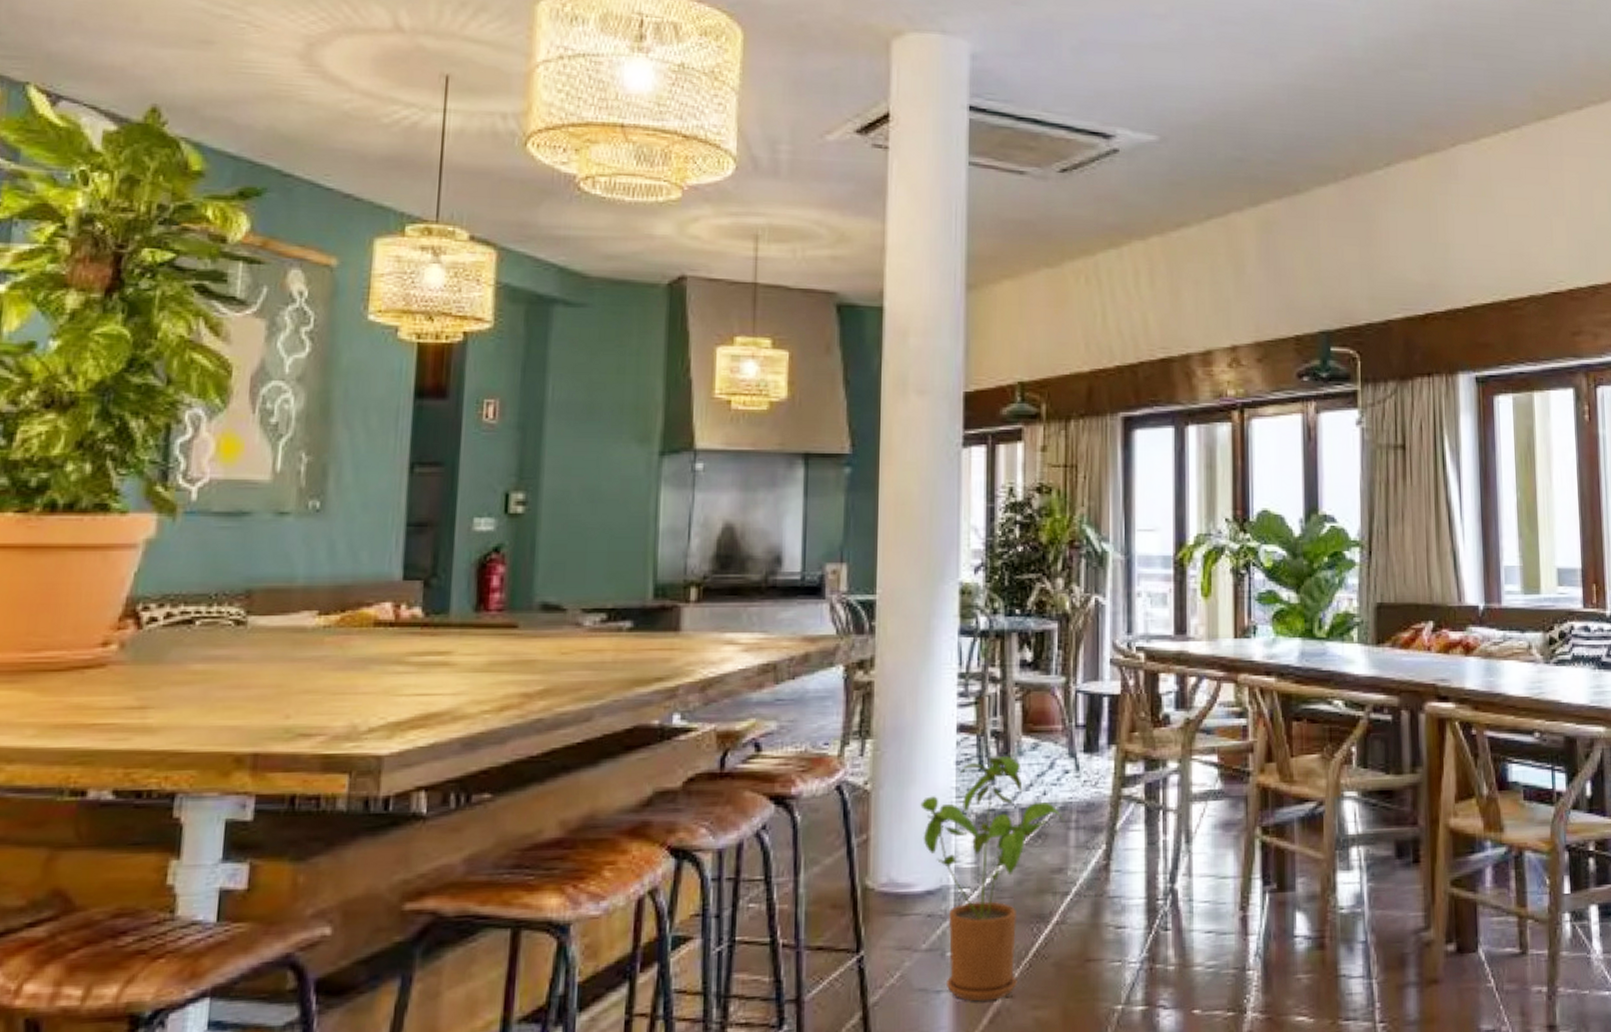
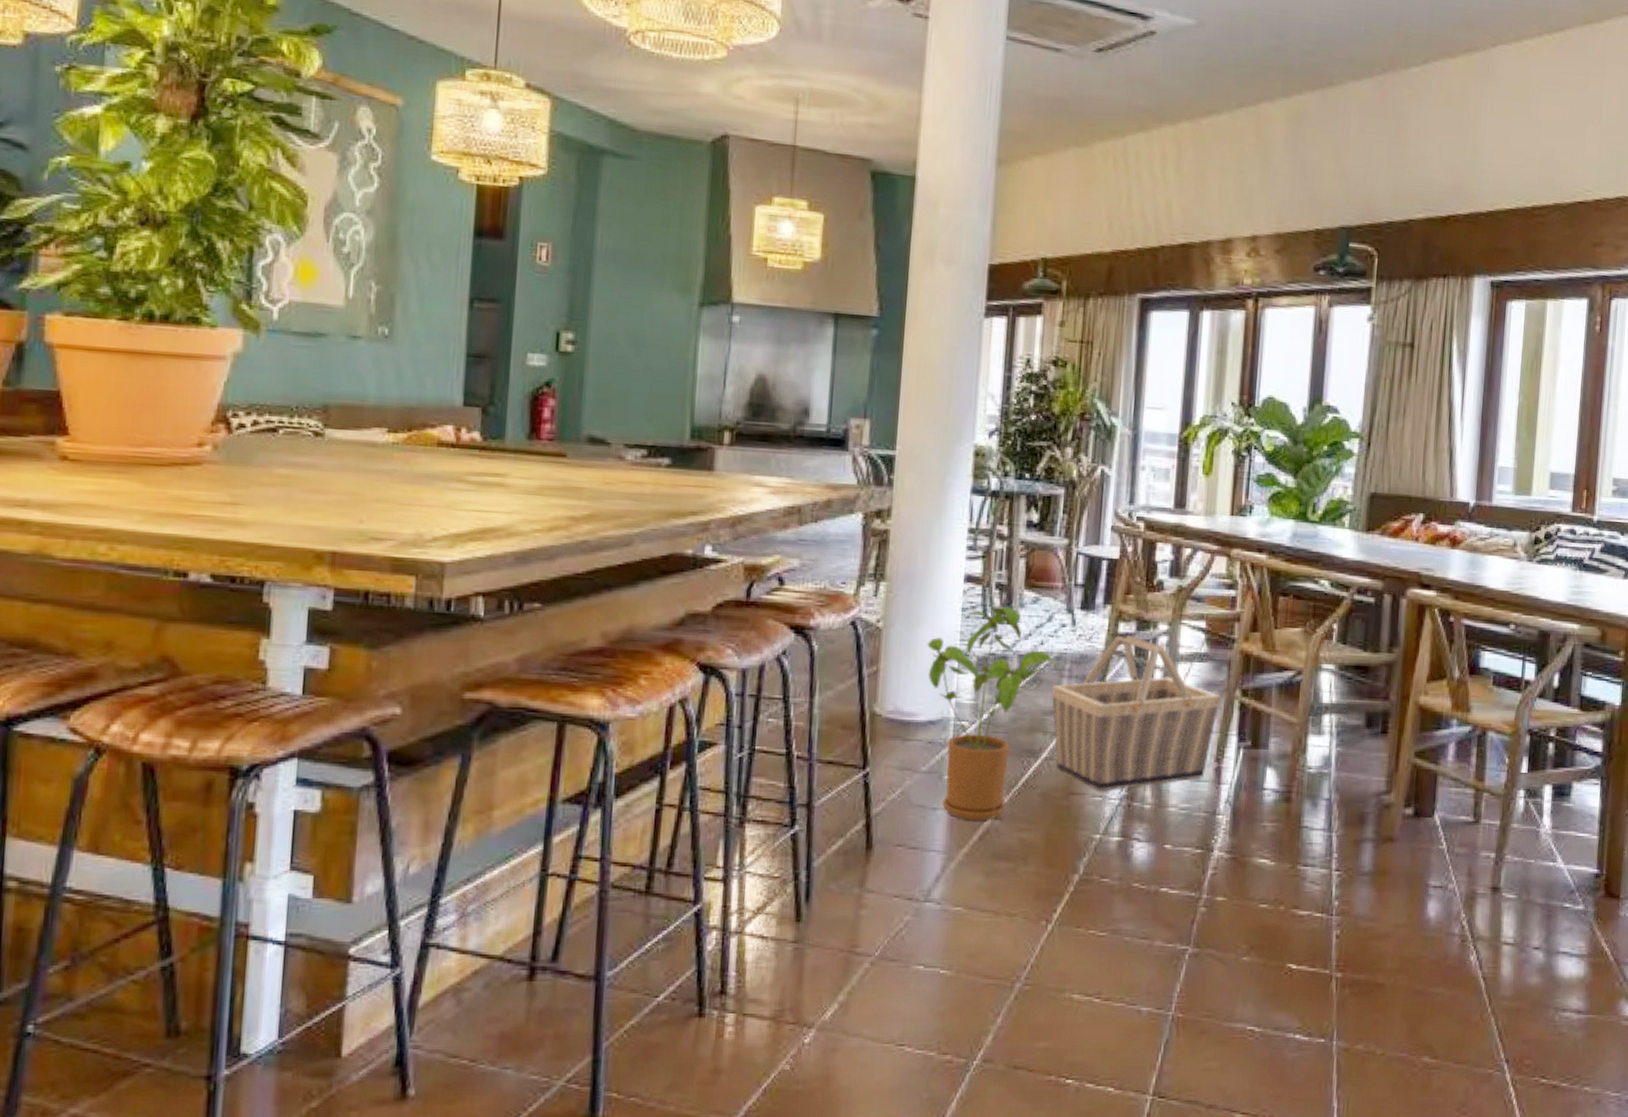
basket: none [1058,777,1240,955] -> present [1051,635,1221,791]

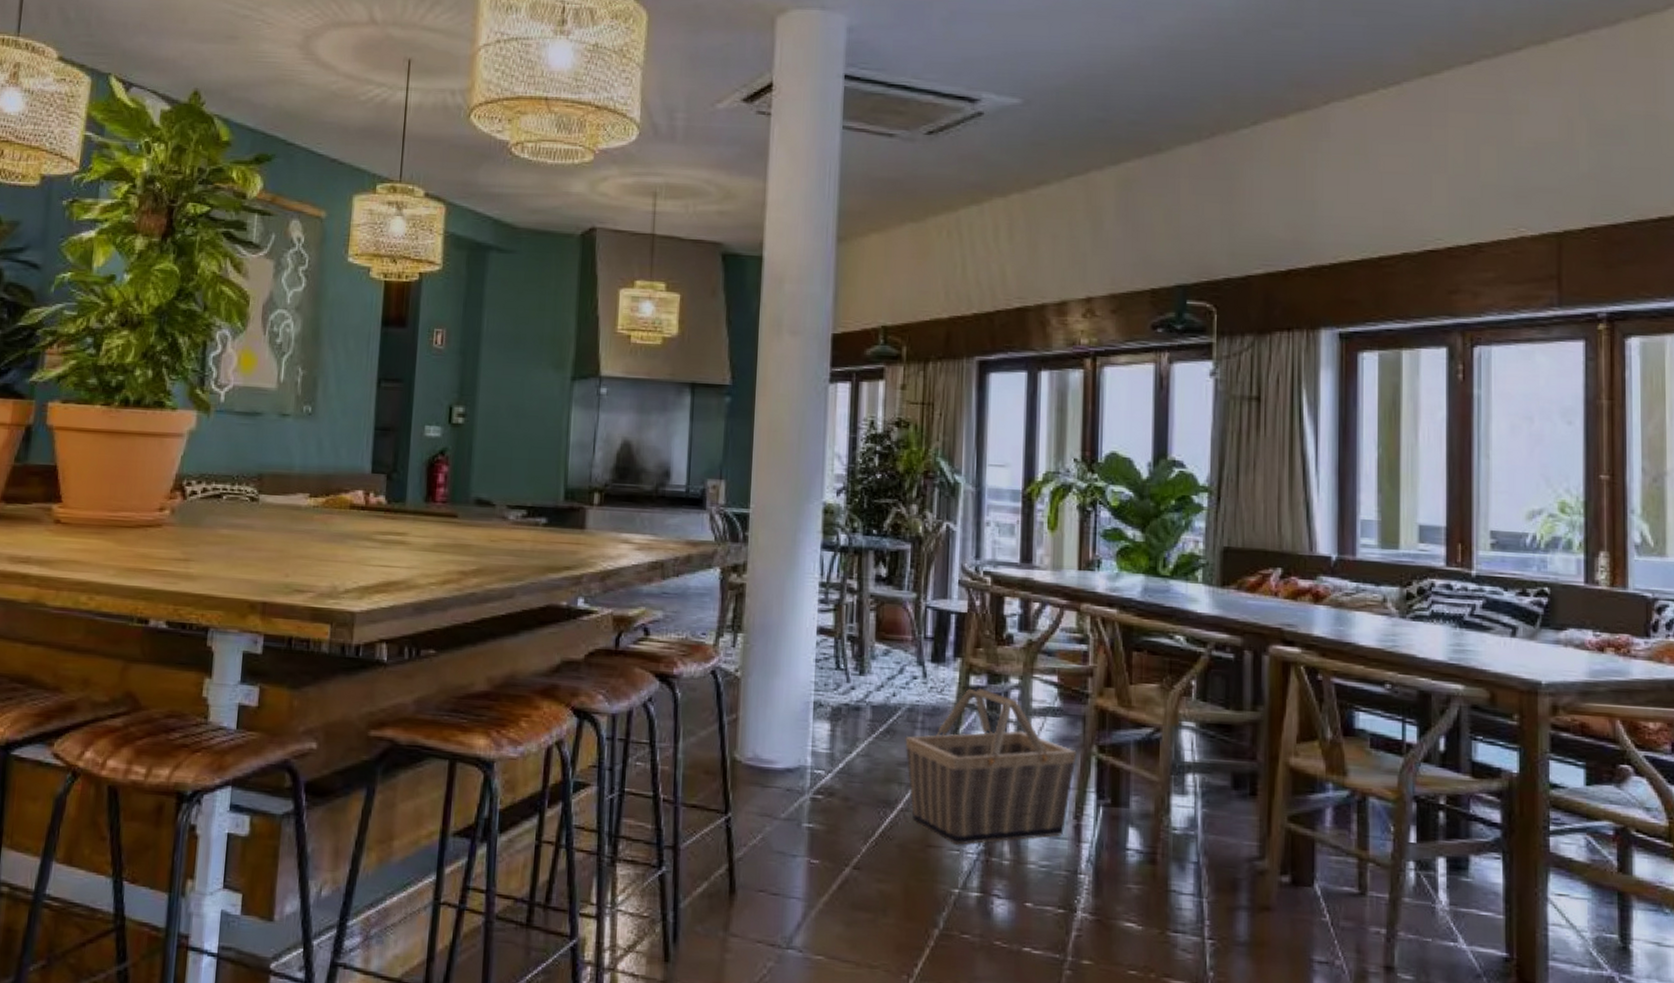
house plant: present [927,606,1058,821] -> none [783,657,911,870]

